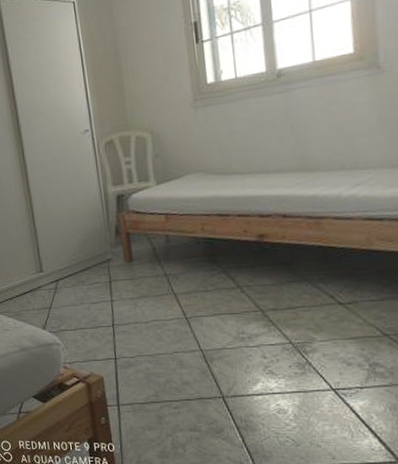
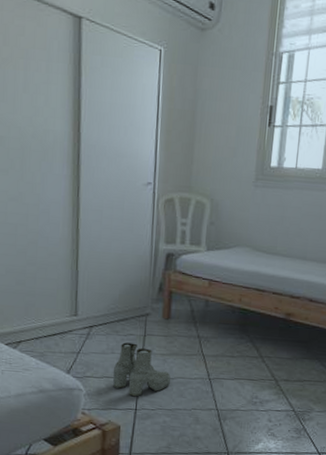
boots: none [85,291,145,346] -> present [113,342,171,397]

